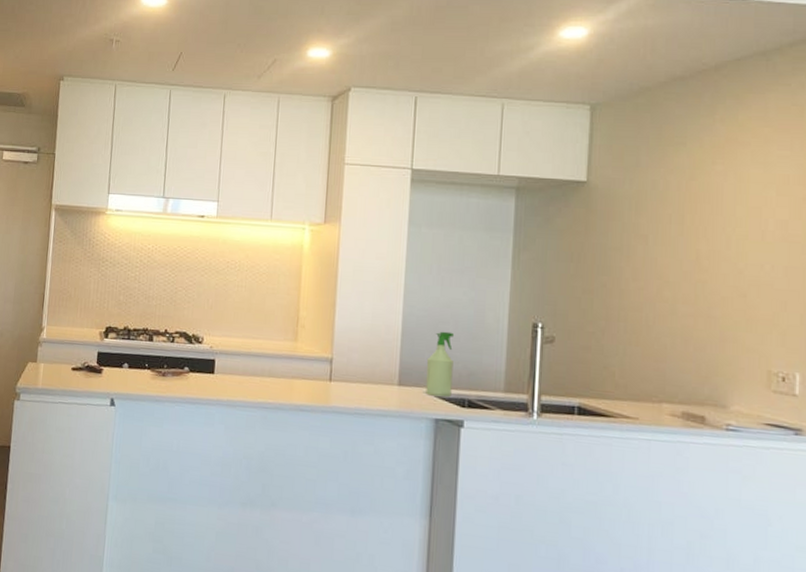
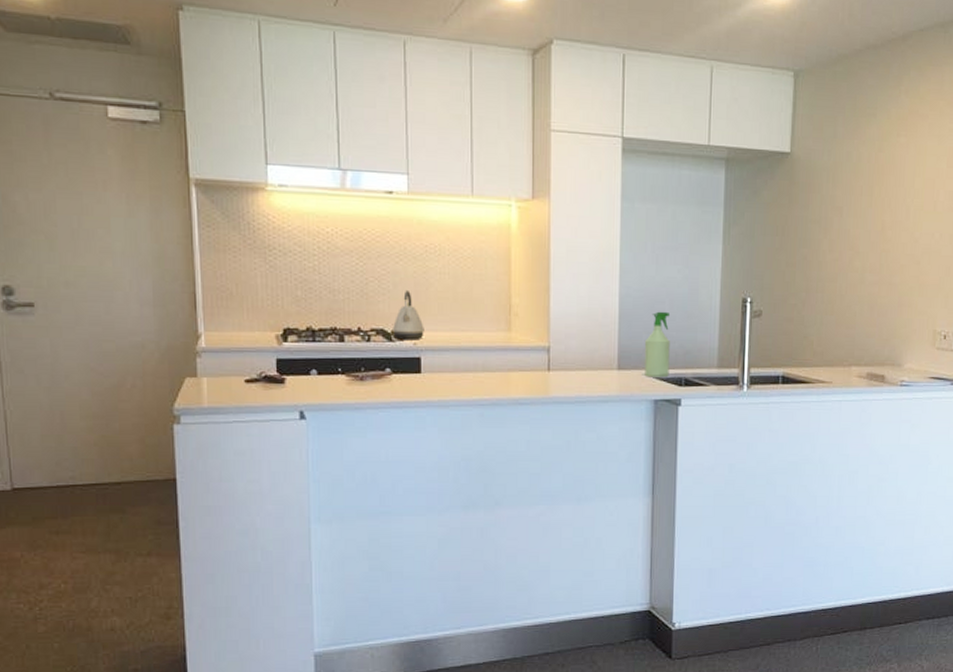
kettle: none [193,299,221,344] -> present [392,289,424,340]

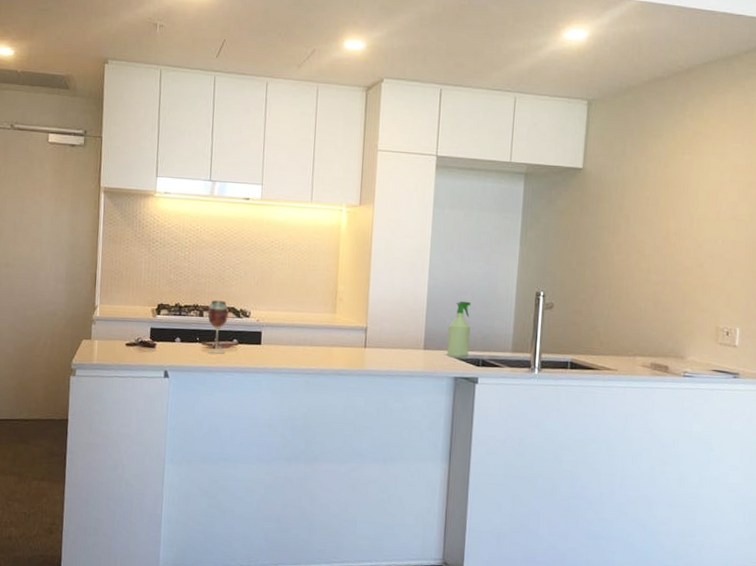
wineglass: none [349,321,377,388] -> present [207,300,229,355]
kettle: present [392,289,424,340] -> none [240,276,266,318]

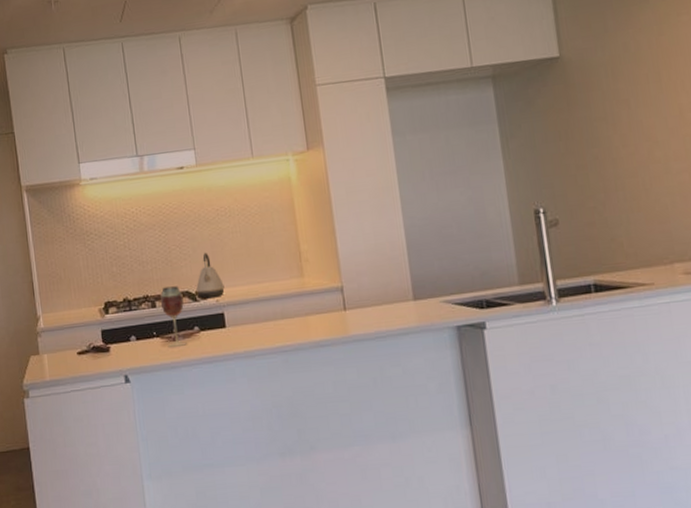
kettle: none [240,276,266,318] -> present [195,252,225,299]
spray bottle: present [447,301,471,358] -> none [436,235,468,304]

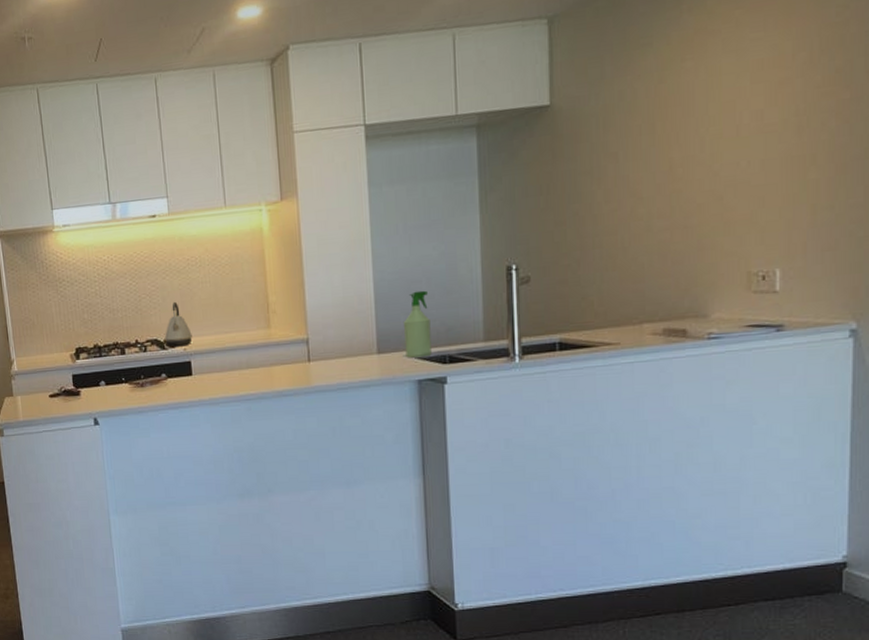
wineglass: present [160,286,187,348] -> none [129,334,154,394]
spray bottle: none [436,235,468,304] -> present [403,290,432,358]

